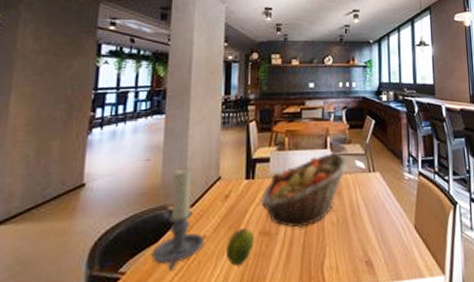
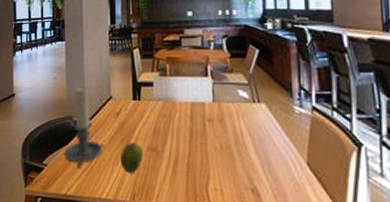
fruit basket: present [260,153,349,228] -> none [147,81,231,148]

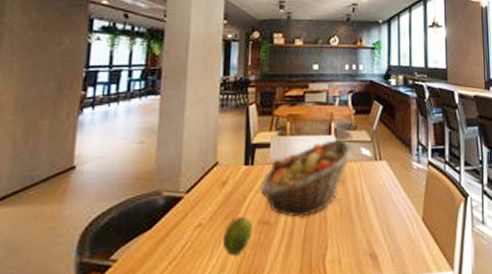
candle holder: present [64,87,103,168] -> none [144,152,201,259]
fruit basket: none [147,81,231,148] -> present [260,139,354,218]

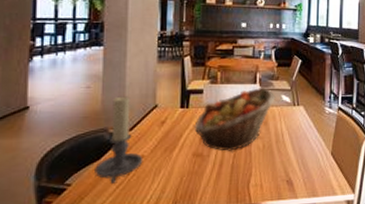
candle holder: none [144,152,201,259] -> present [95,96,143,184]
fruit: present [223,216,252,255] -> none [163,150,188,181]

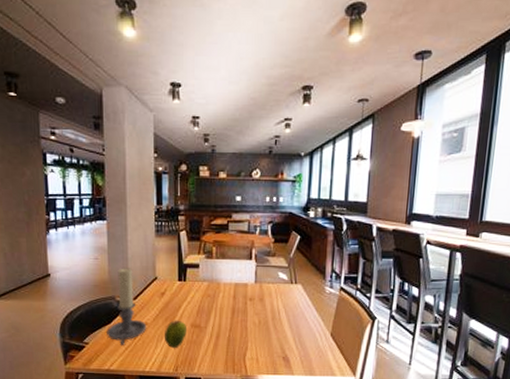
fruit: none [163,150,188,181] -> present [165,320,186,348]
fruit basket: present [194,88,276,152] -> none [191,264,272,325]

